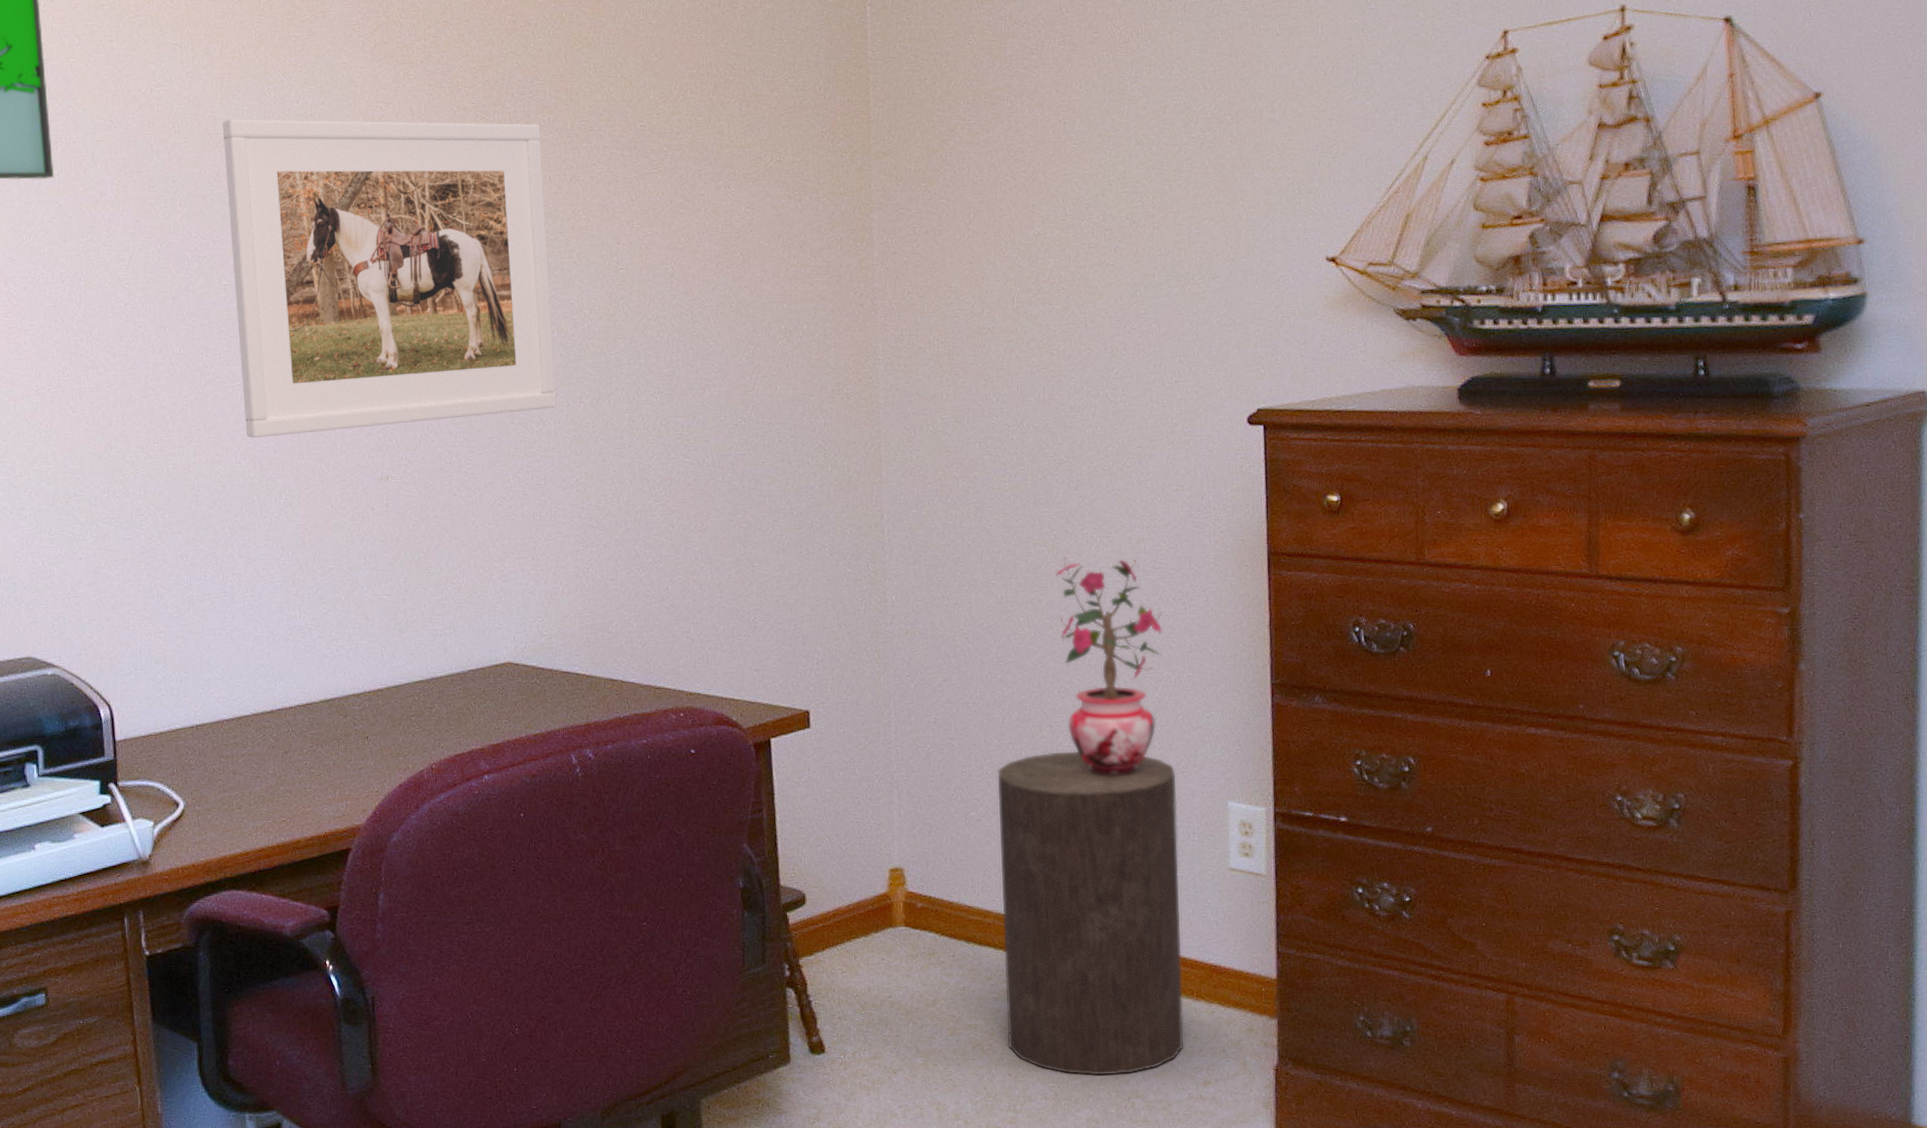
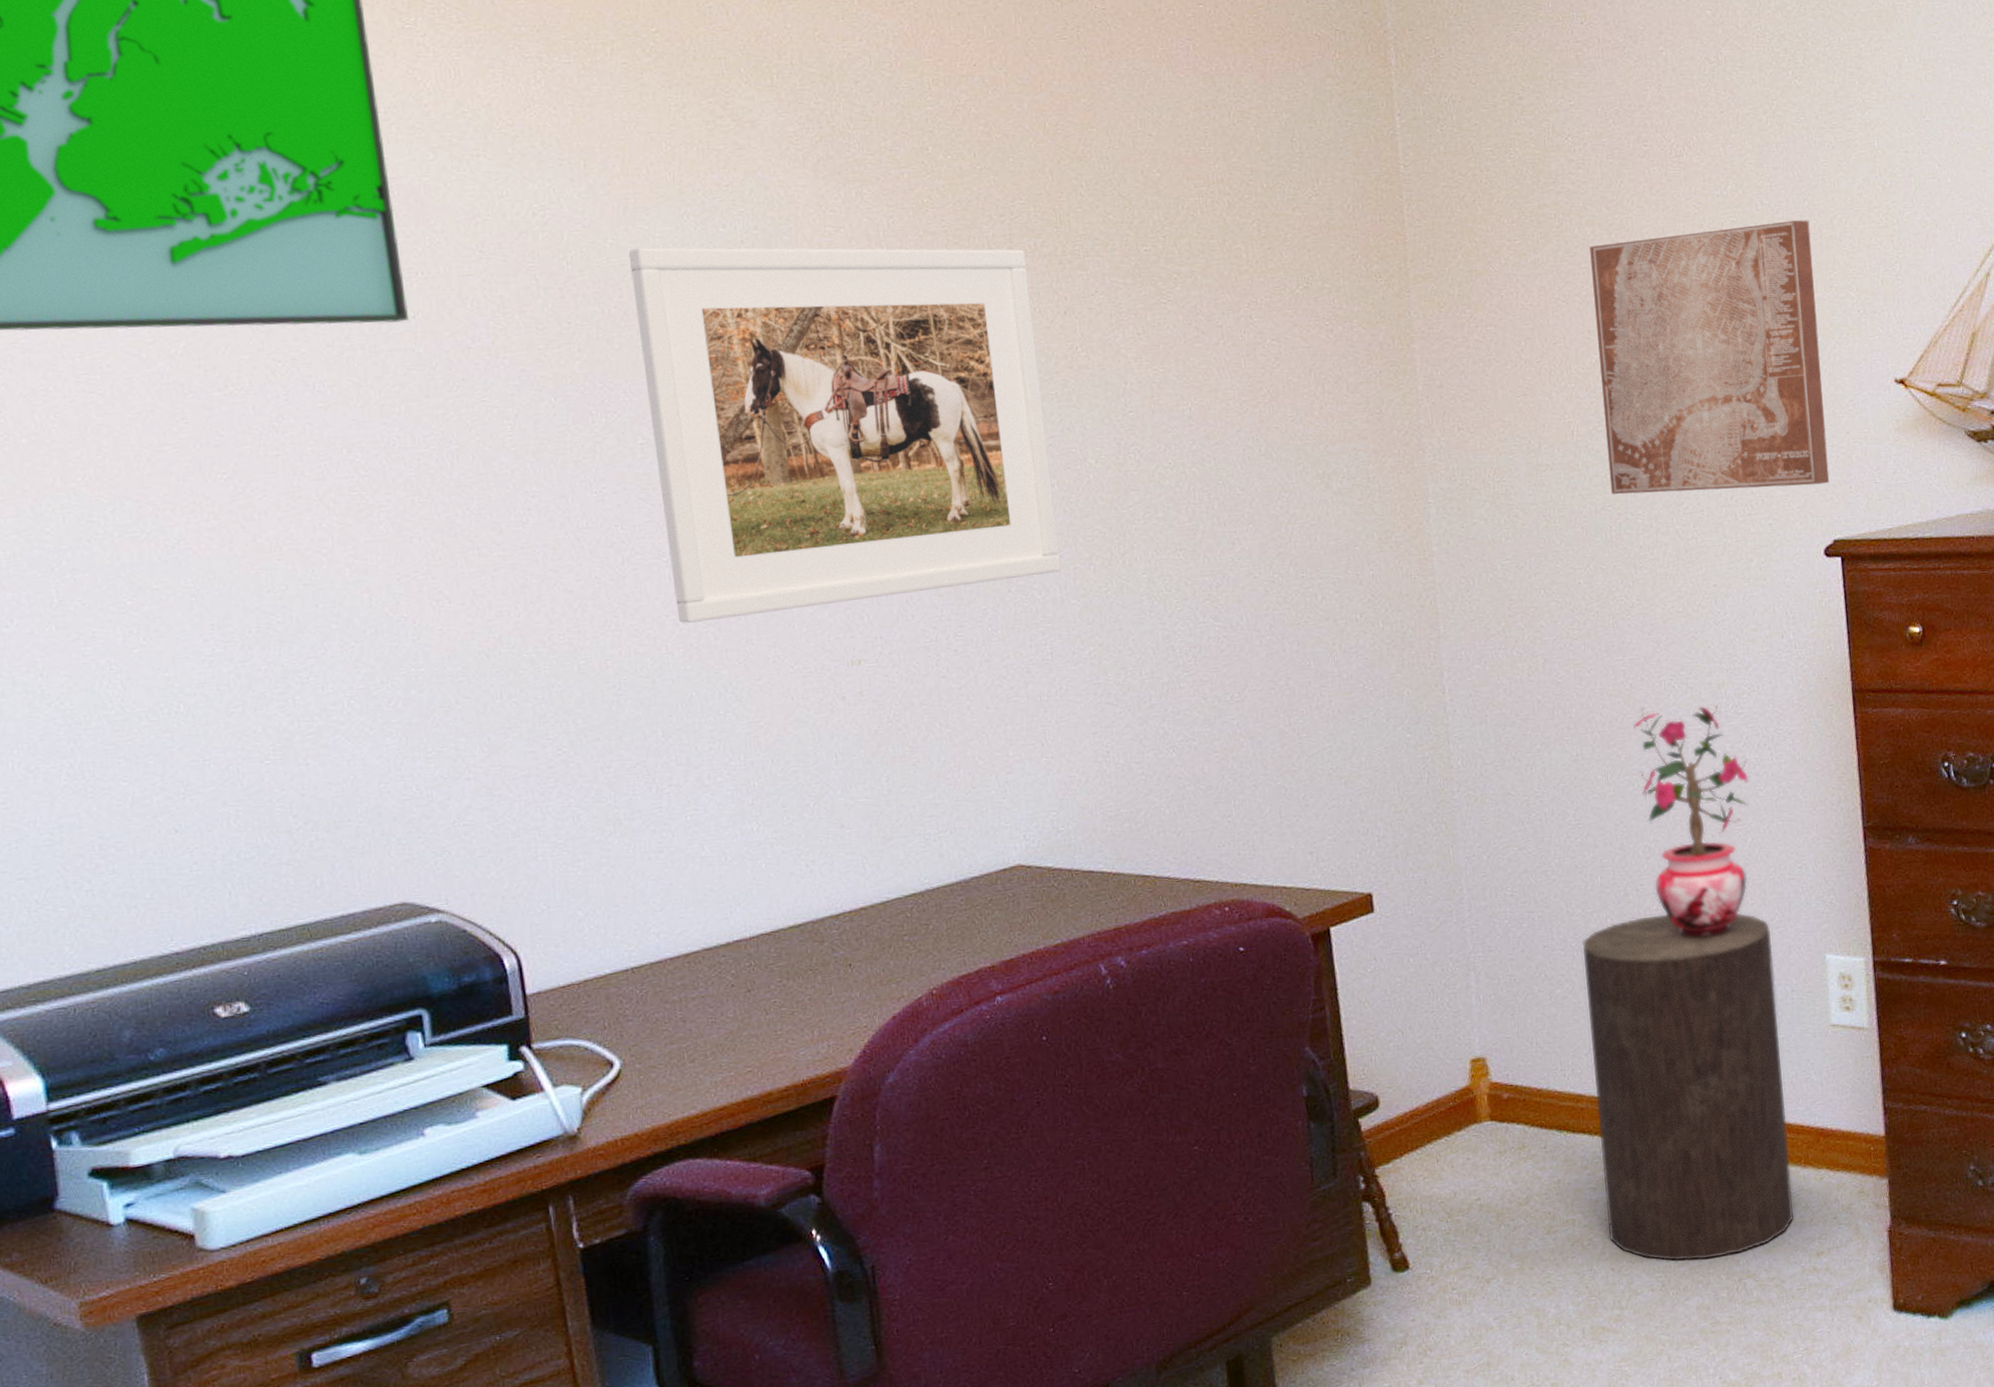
wall art: none [1038,103,1257,358] -> present [1589,220,1830,495]

